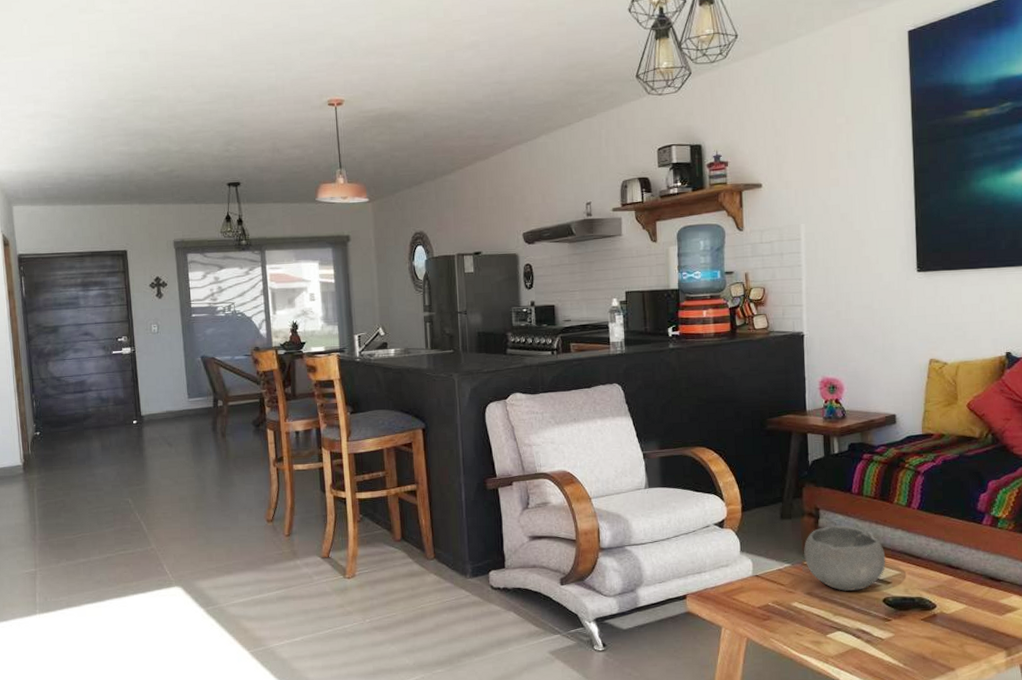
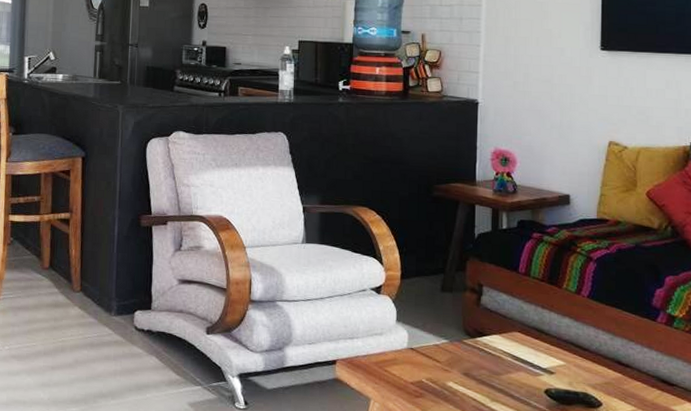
bowl: present [804,525,886,591] -> none [463,304,551,377]

